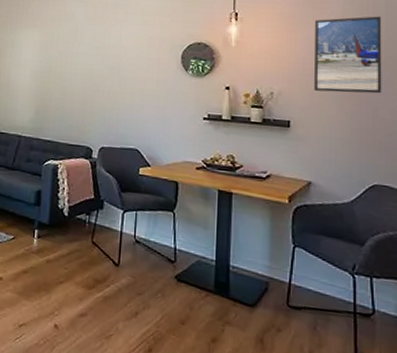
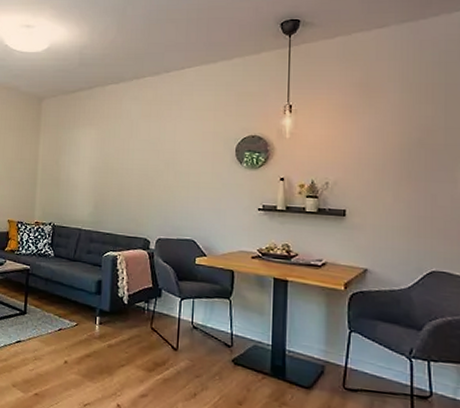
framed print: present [314,16,382,94] -> none [370,103,441,181]

